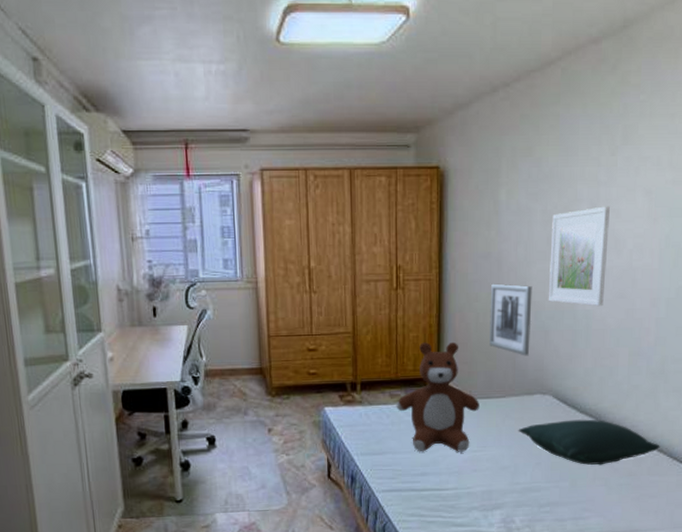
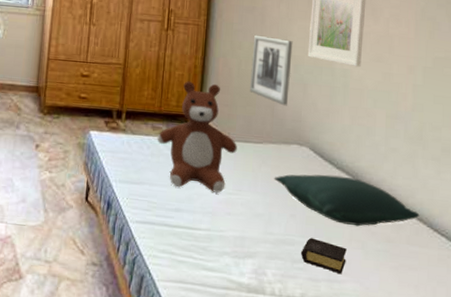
book: none [546,482,591,511] -> present [300,238,347,274]

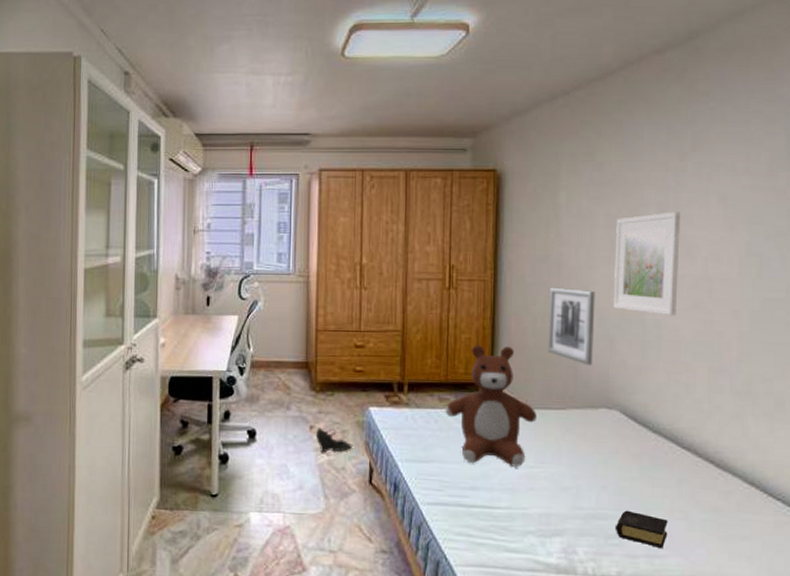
shoe: none [40,146,73,171] -> present [315,427,353,453]
pillow: present [274,174,420,227] -> none [580,439,751,495]

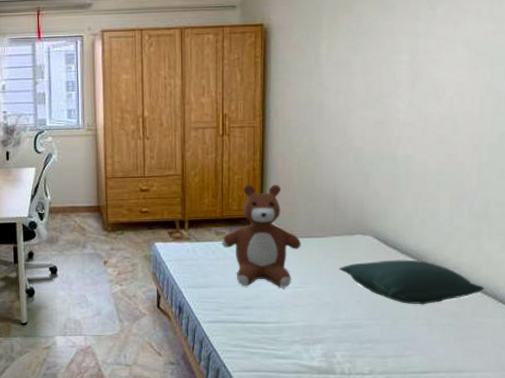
shoe: present [315,427,353,453] -> none [109,262,142,284]
wall art: present [548,287,595,366] -> none [311,130,353,198]
pillow: none [580,439,751,495] -> present [339,259,485,305]
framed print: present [613,211,680,317] -> none [368,56,429,152]
book: present [615,510,668,548] -> none [367,320,413,349]

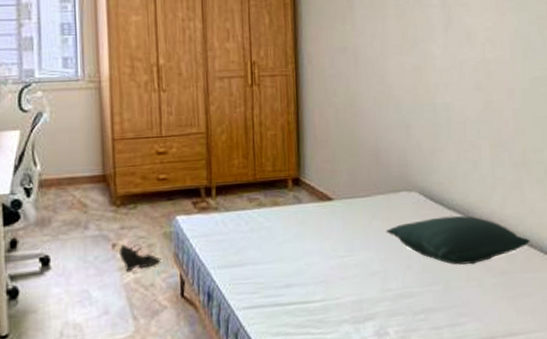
shoe: none [109,262,142,284] -> present [118,243,161,272]
teddy bear: present [221,184,301,288] -> none [255,139,344,261]

